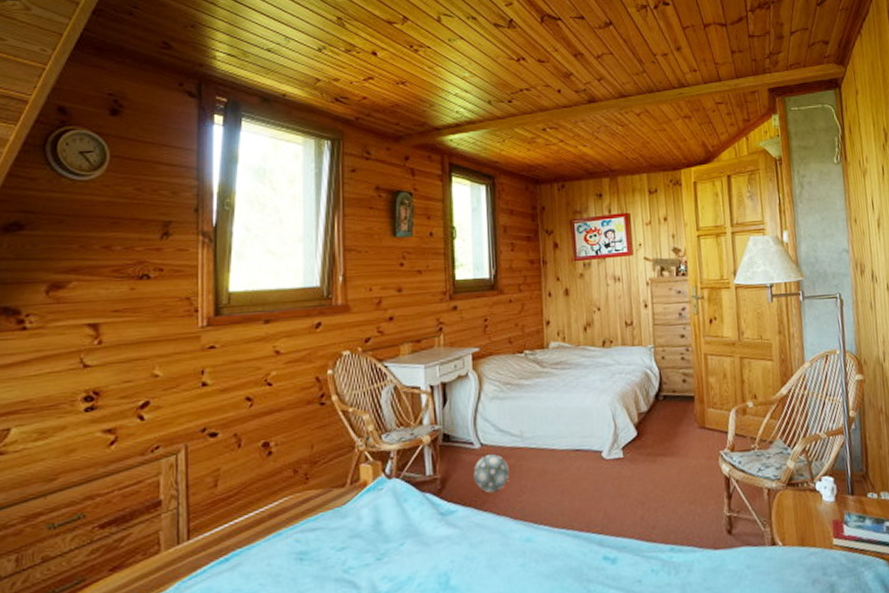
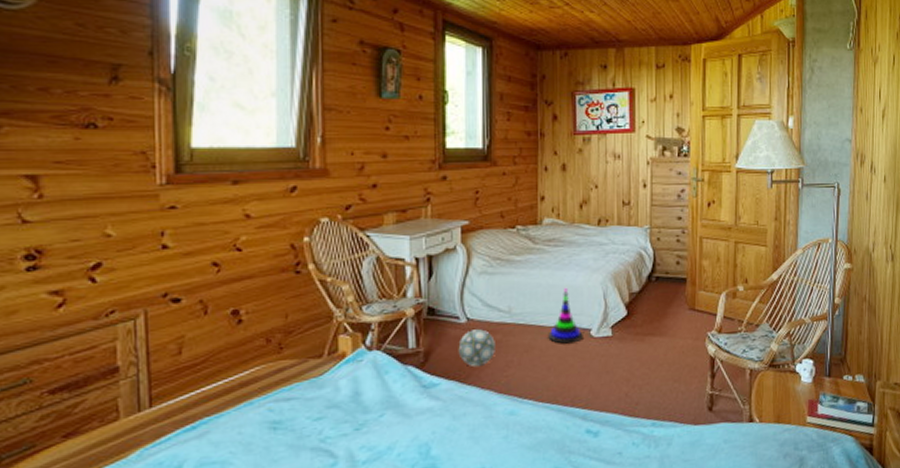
stacking toy: none [560,409,595,467] -> present [548,287,583,344]

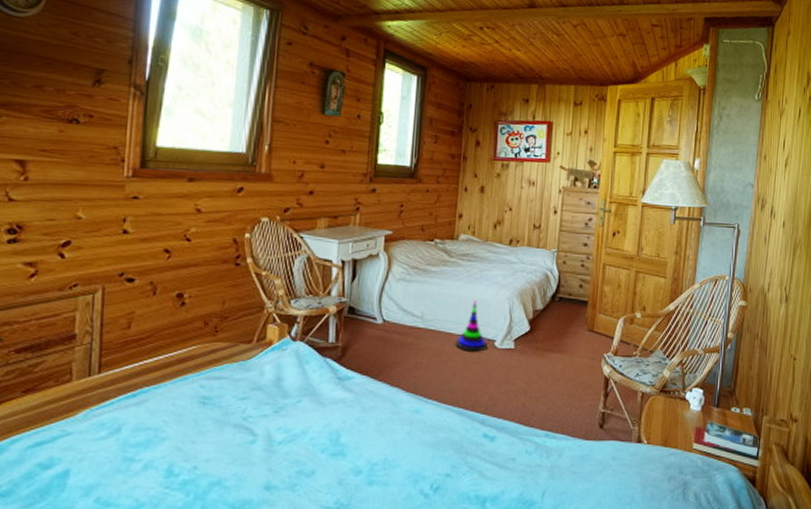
ball: present [458,329,495,367] -> none [373,331,407,366]

